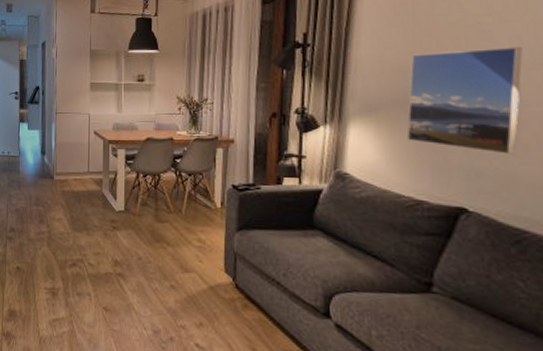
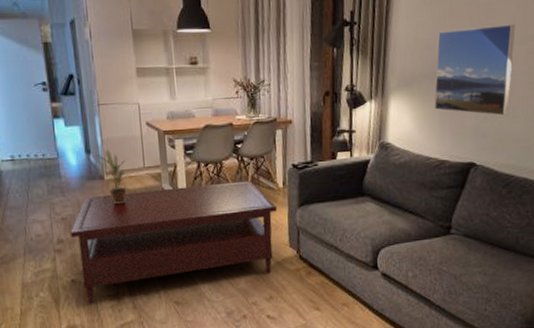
coffee table: none [21,193,213,297] -> present [71,180,277,304]
potted plant: none [49,152,76,204] -> present [95,148,130,205]

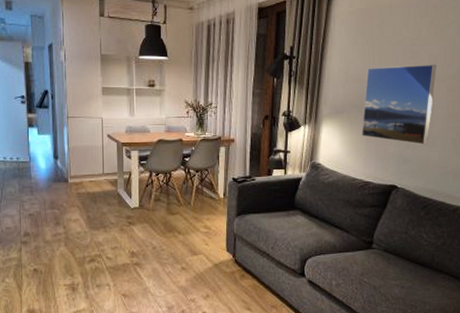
coffee table: present [71,180,277,304] -> none [36,190,217,291]
potted plant: present [95,148,130,205] -> none [62,156,91,205]

